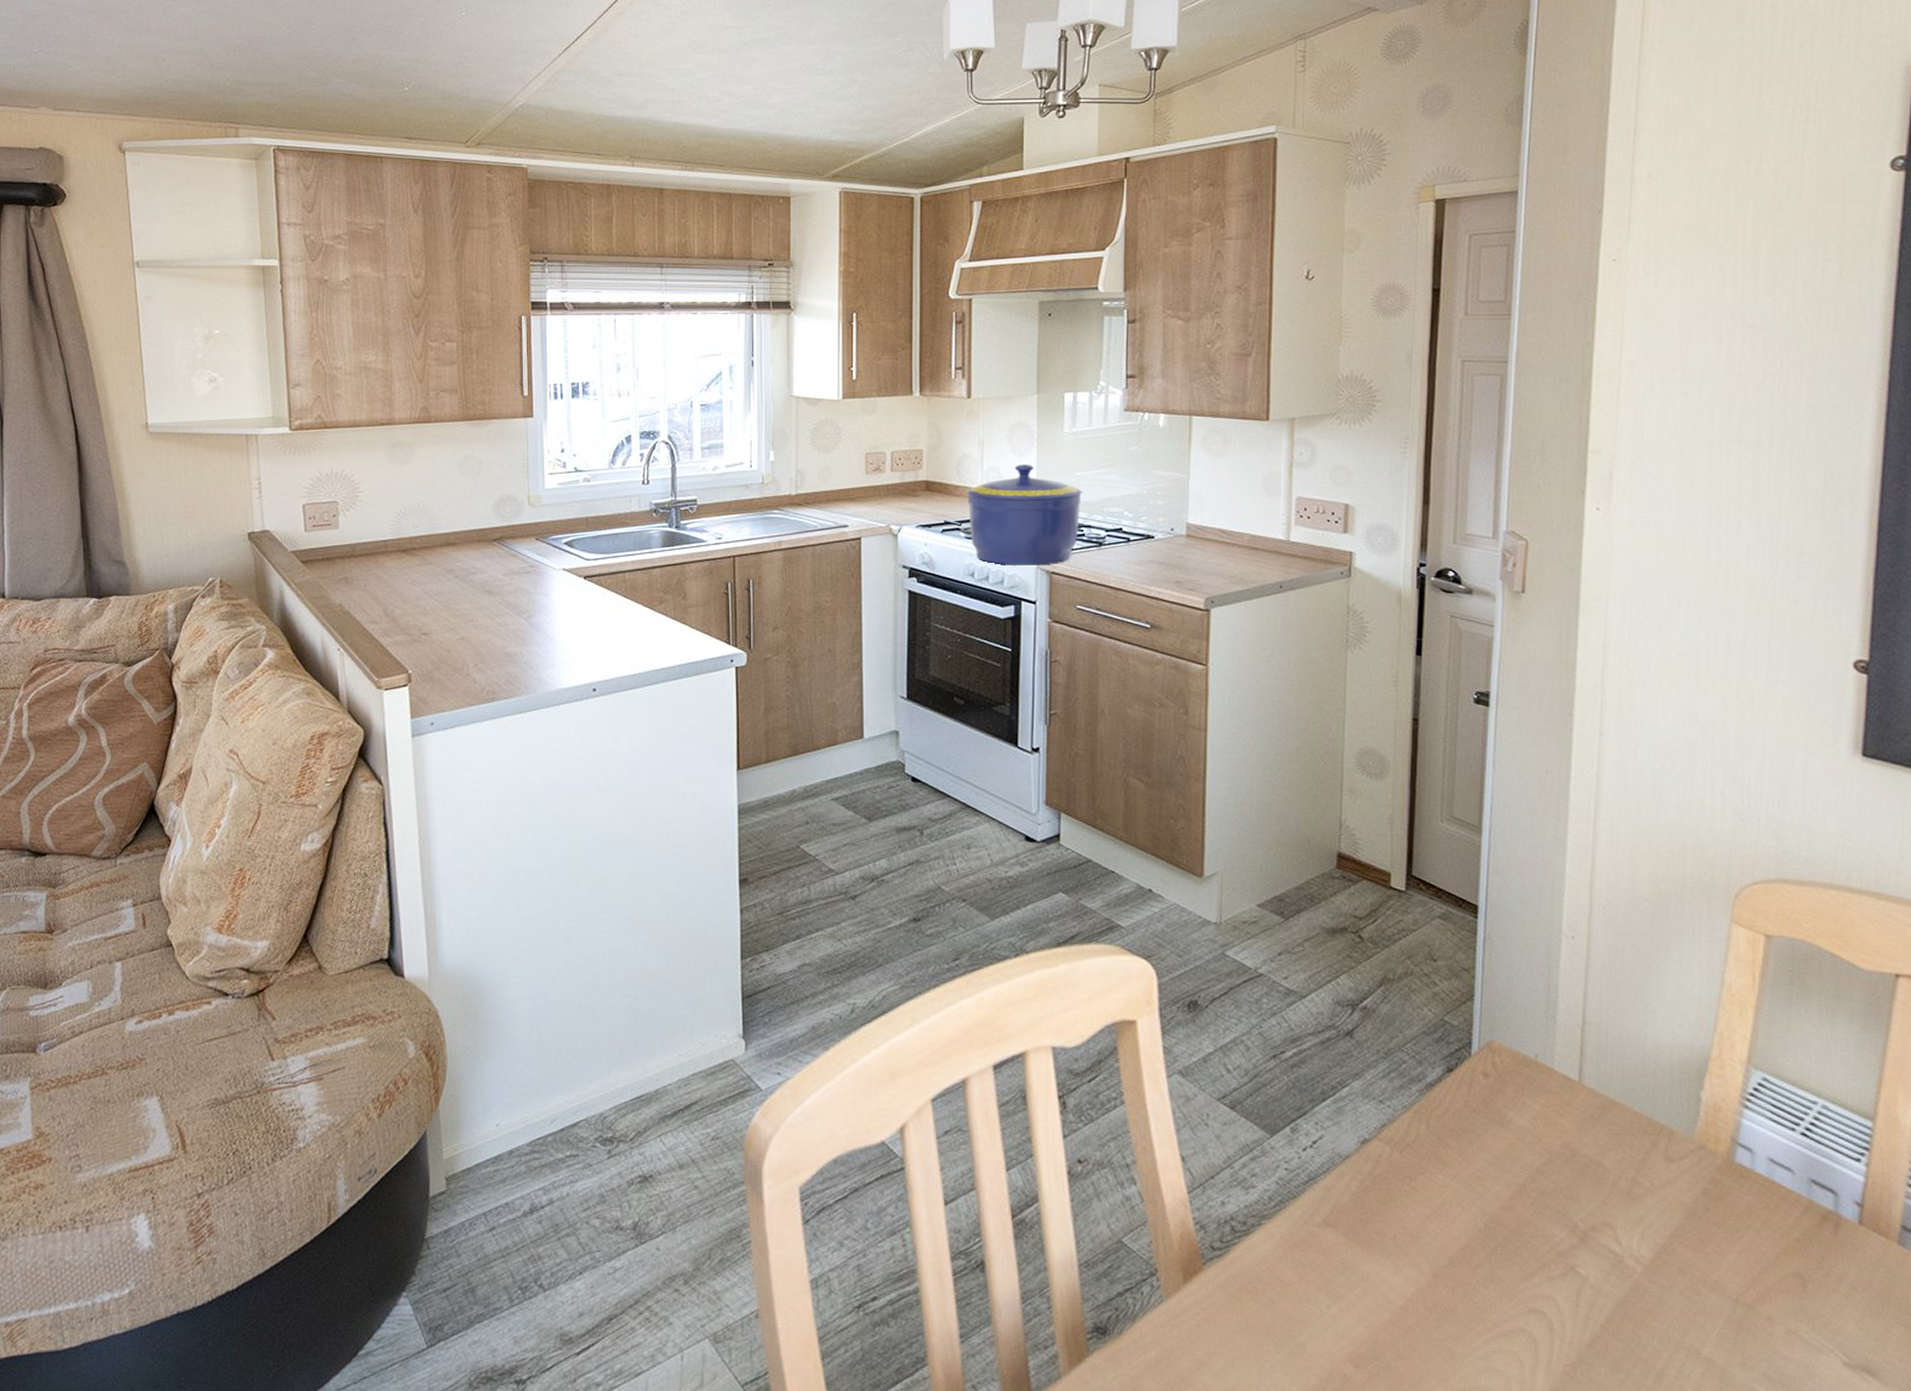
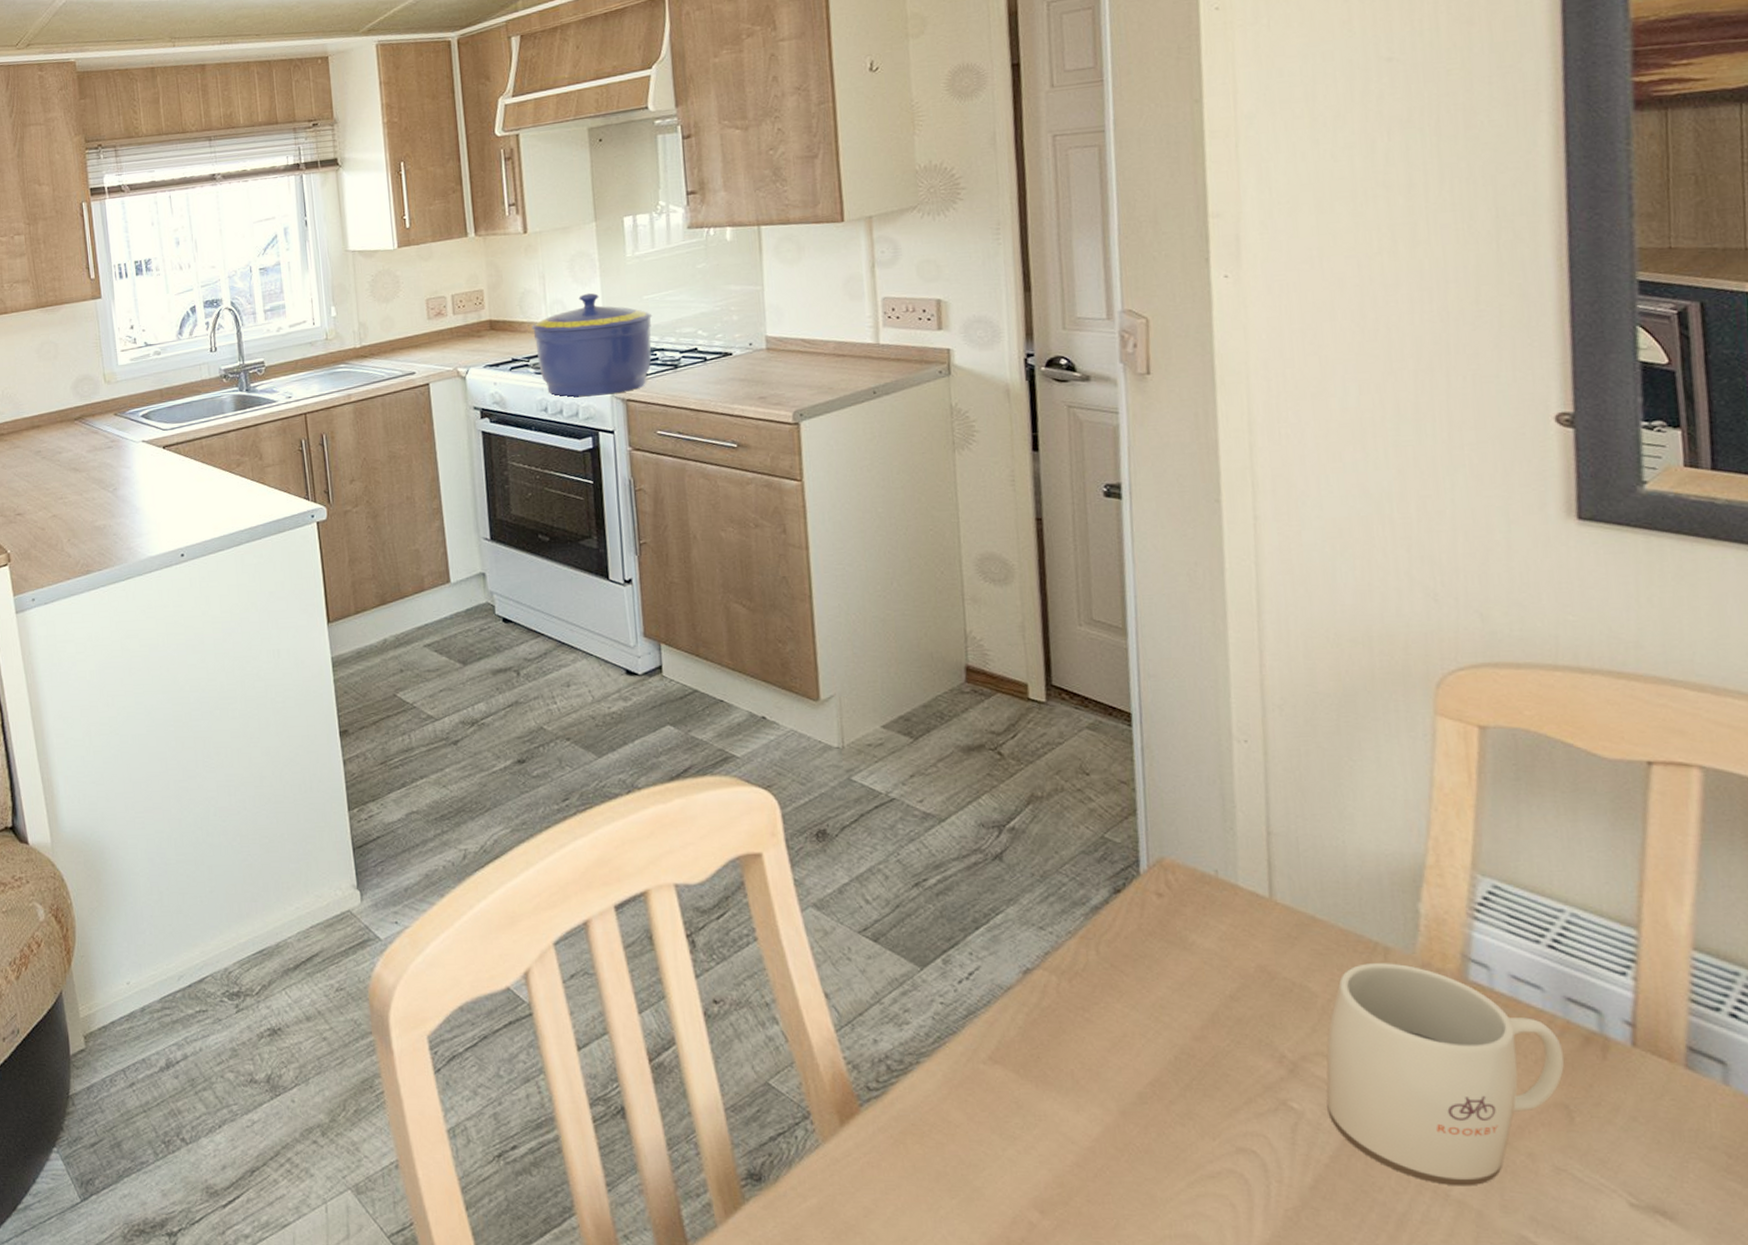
mug: none [1608,1144,1805,1346] -> present [1326,963,1565,1186]

